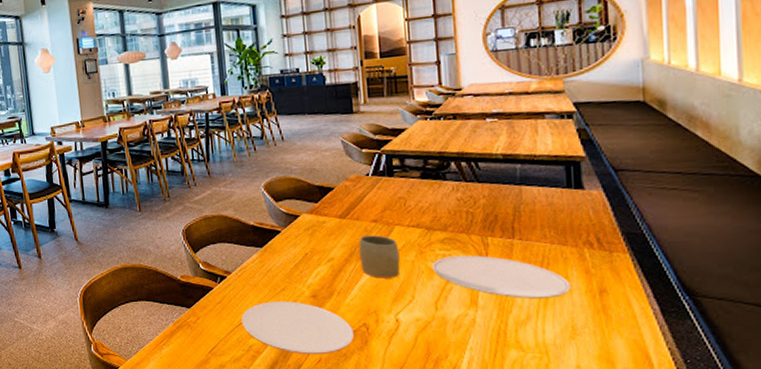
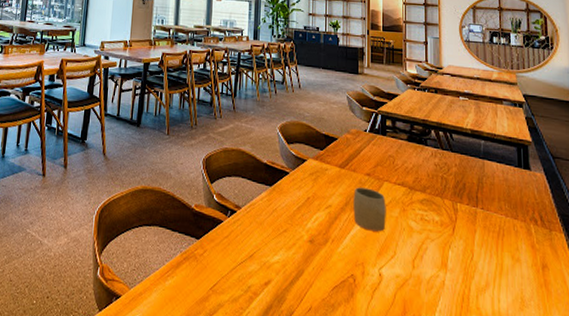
plate: present [241,300,354,355] -> none [244,241,342,303]
plate: present [431,255,571,299] -> none [411,217,520,268]

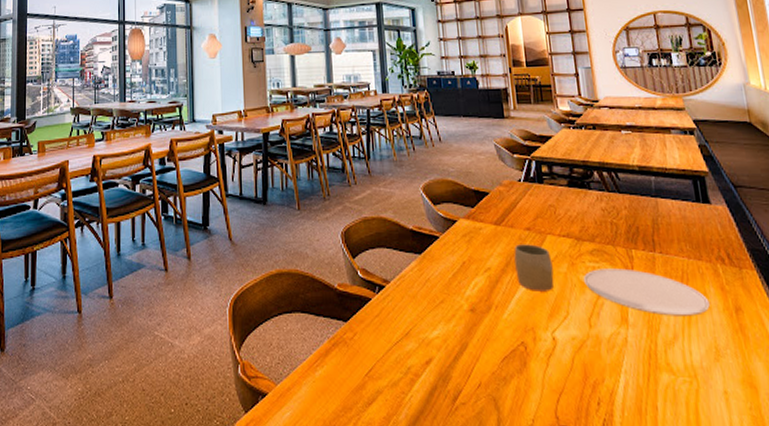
plate: none [411,217,520,268] -> present [583,268,710,316]

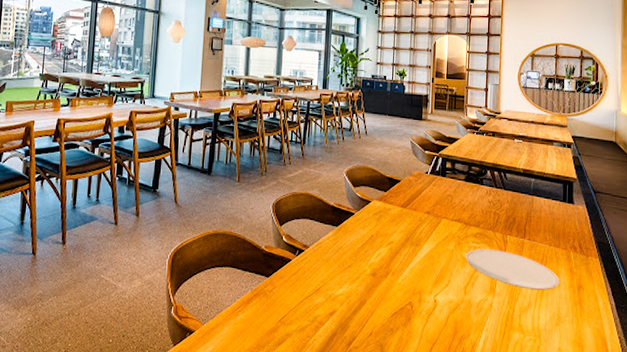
mug: present [514,244,554,291] -> none [413,224,443,264]

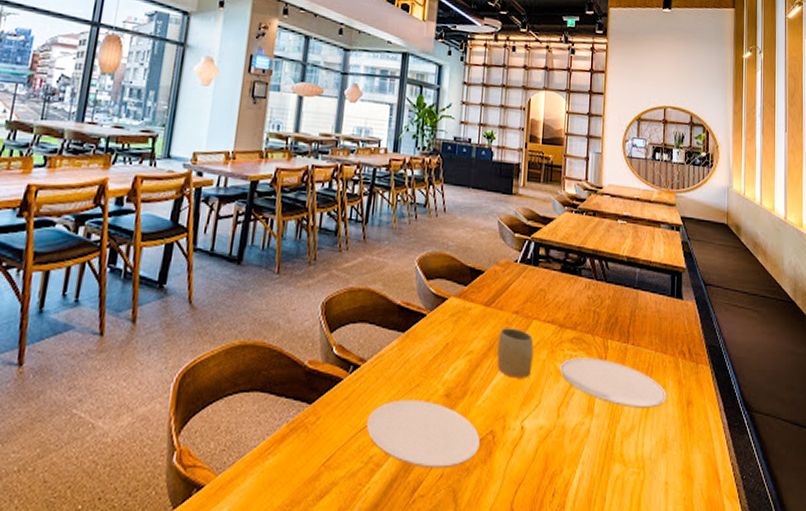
plate: none [311,276,401,329] -> present [367,399,480,469]
mug: none [413,224,443,264] -> present [497,328,534,378]

